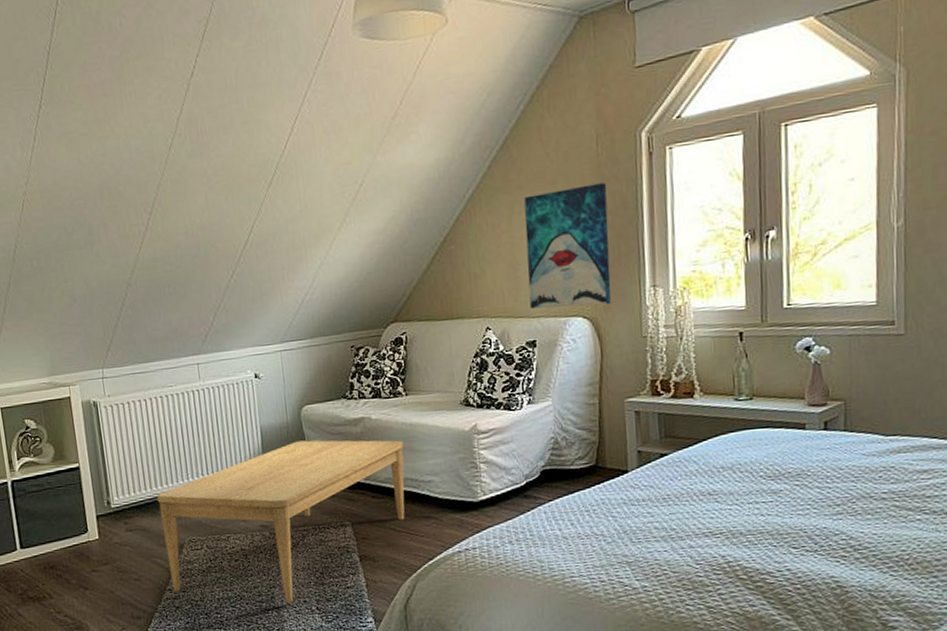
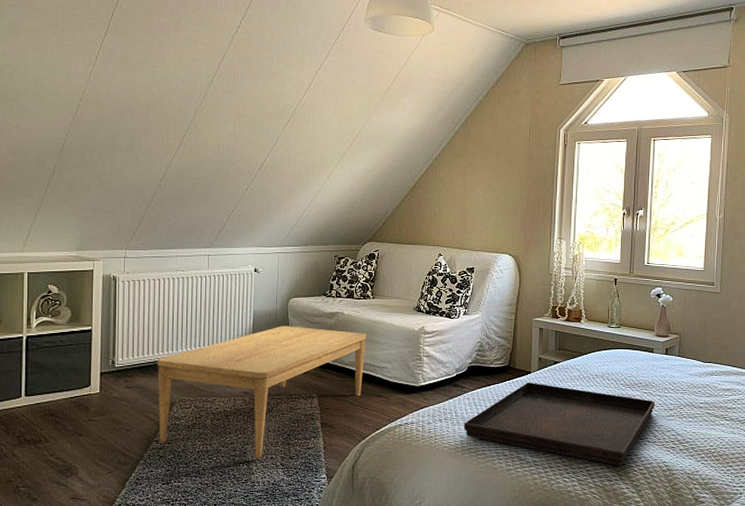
wall art: present [524,182,611,309] -> none [472,160,534,247]
serving tray: none [543,484,814,586] -> present [464,382,656,466]

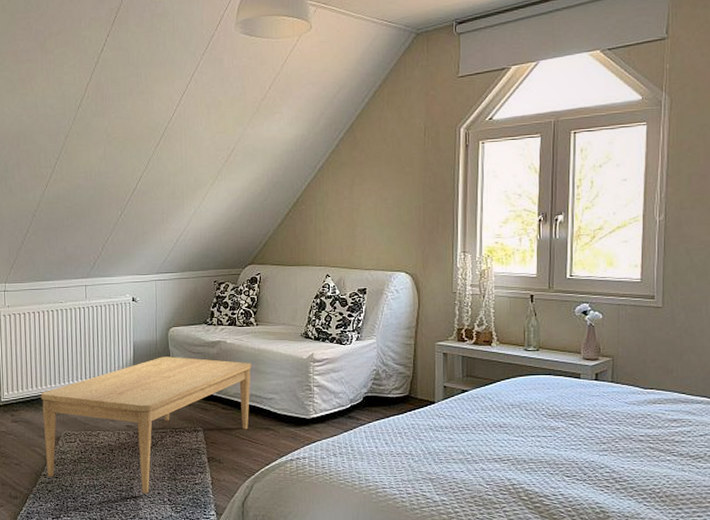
serving tray: present [464,382,656,466] -> none [361,413,585,507]

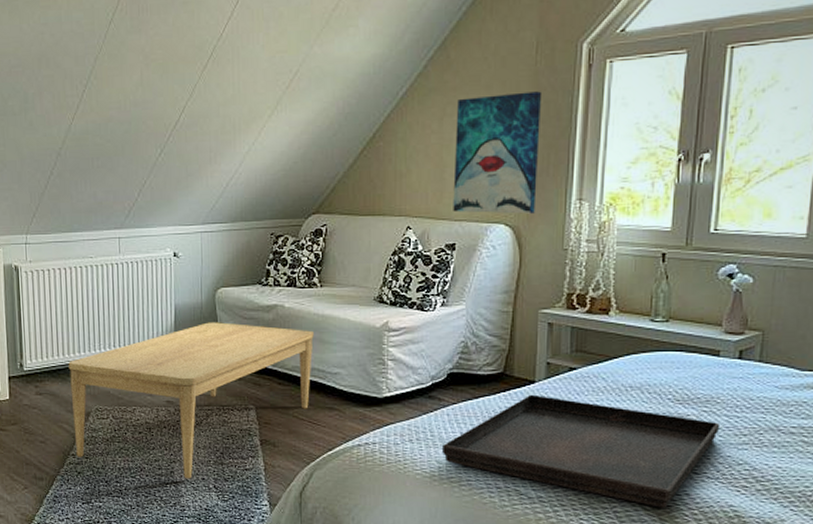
serving tray: none [361,413,585,507] -> present [443,394,721,508]
wall art: none [363,166,431,264] -> present [453,91,543,214]

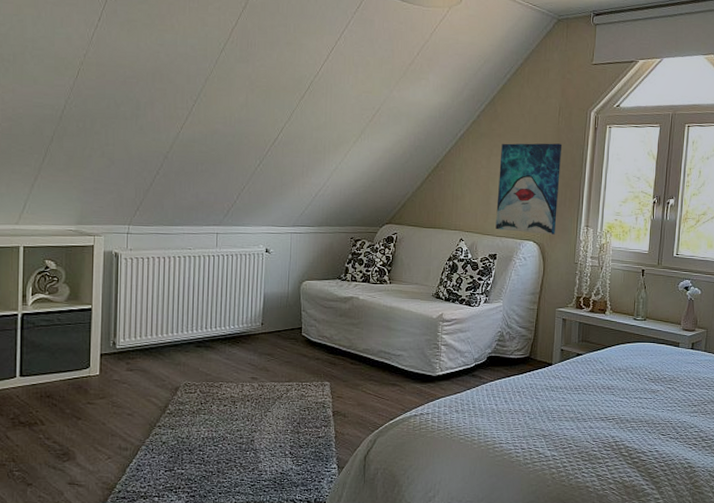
coffee table: present [68,322,314,479] -> none [161,309,382,447]
serving tray: present [443,394,721,508] -> none [481,374,679,462]

